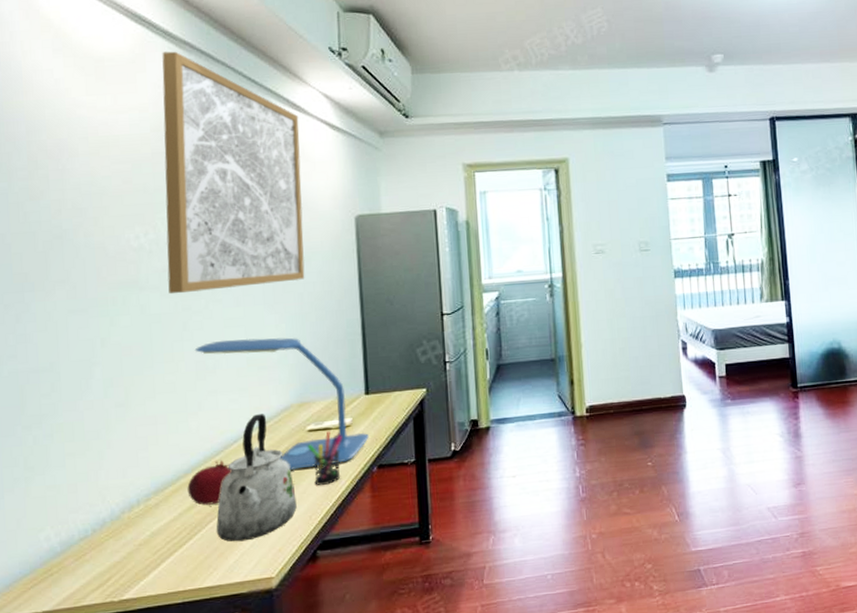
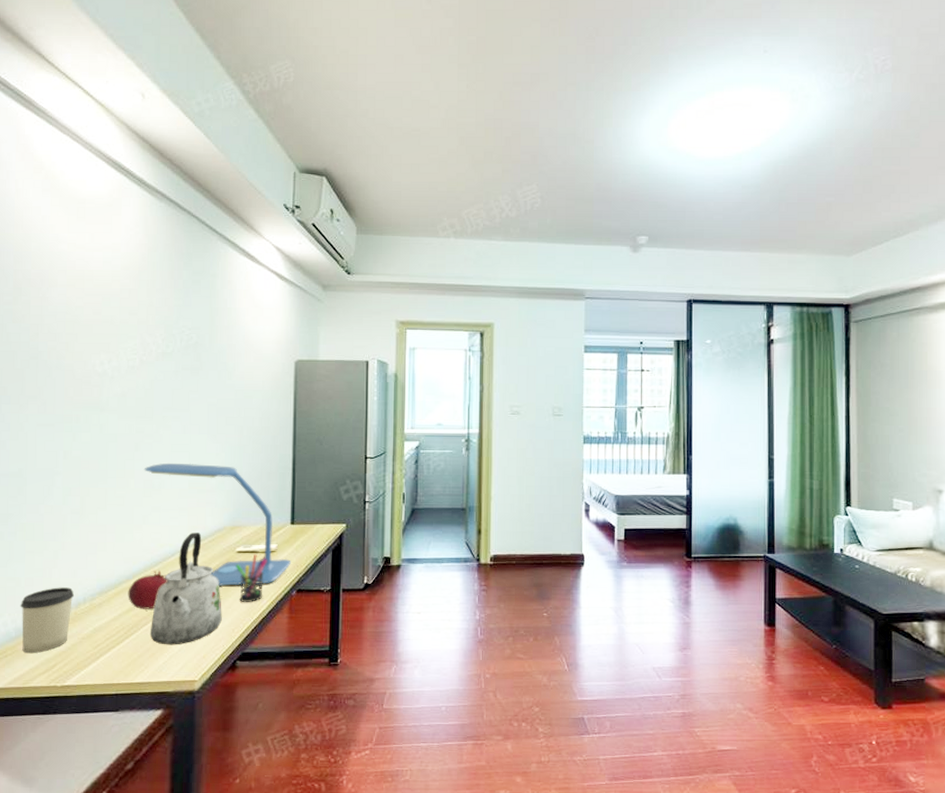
cup: none [63,489,125,569] -> present [20,587,74,654]
wall art: present [162,51,305,295] -> none [125,198,252,418]

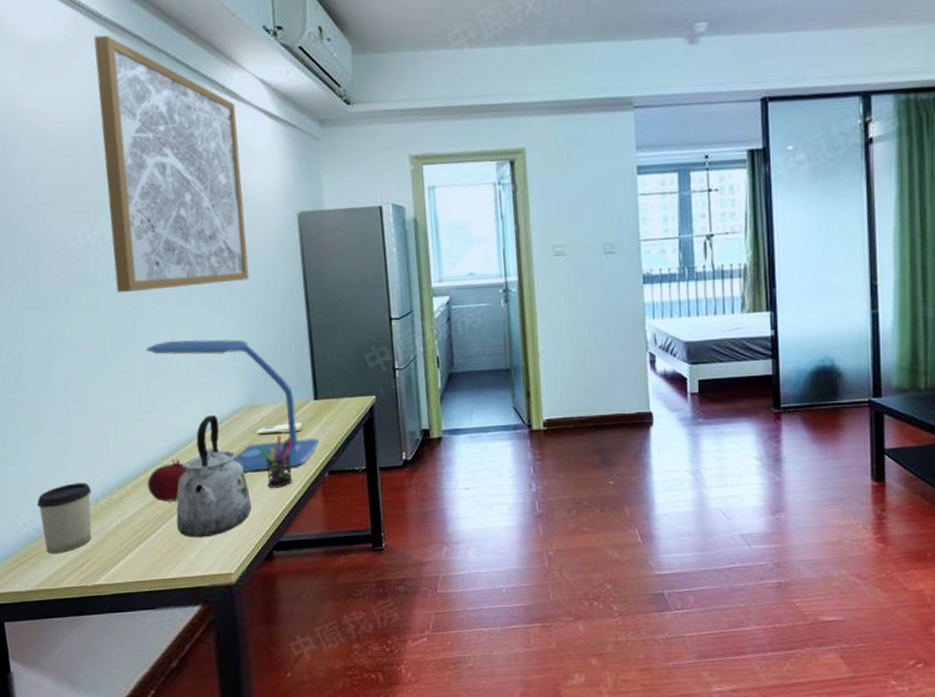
wall art: none [125,198,252,418] -> present [94,35,250,293]

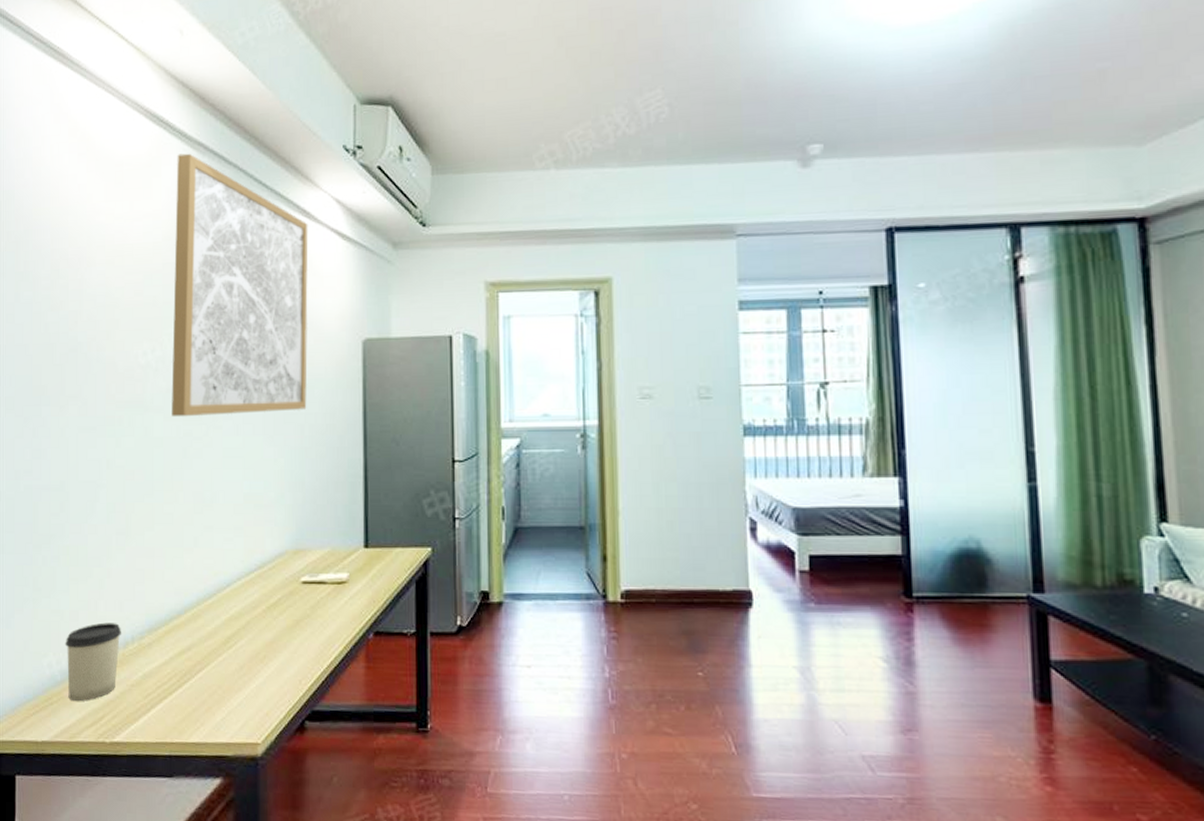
desk lamp: present [145,339,320,472] -> none [193,471,366,625]
fruit: present [147,459,188,502] -> none [179,604,223,652]
kettle: present [176,415,252,538] -> none [205,557,287,698]
pen holder: present [259,435,293,489] -> none [300,585,338,648]

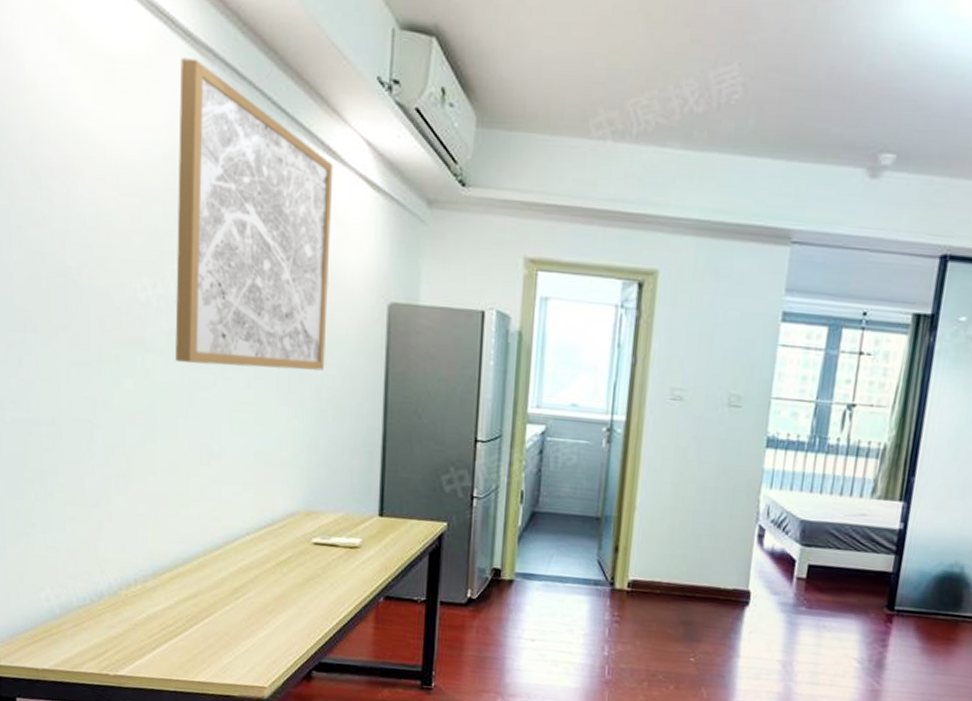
cup: present [65,622,121,702] -> none [63,563,123,636]

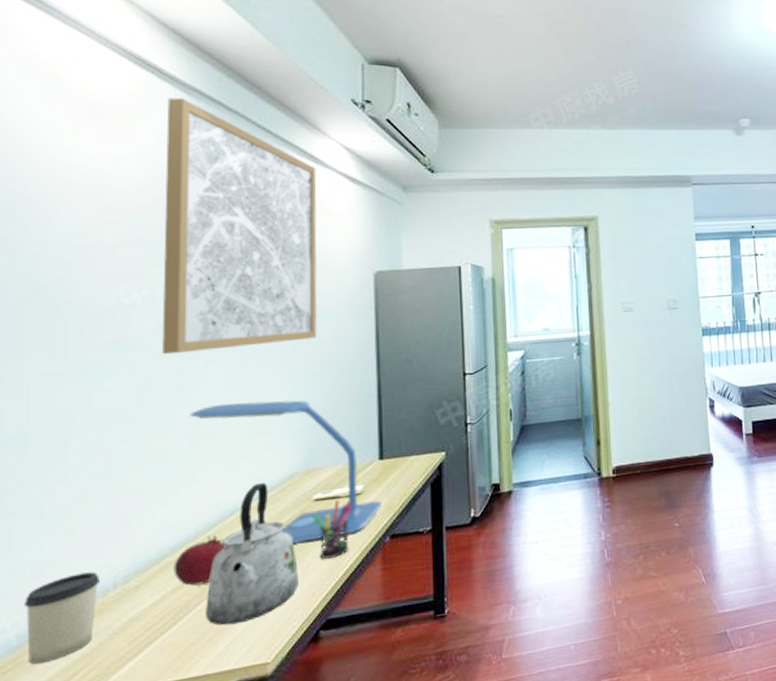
cup: none [63,563,123,636] -> present [23,571,100,665]
fruit: none [185,555,231,601] -> present [173,535,226,586]
desk lamp: none [199,424,378,585] -> present [189,400,382,543]
kettle: none [211,514,295,645] -> present [204,483,299,626]
pen holder: none [311,548,349,606] -> present [313,500,352,559]

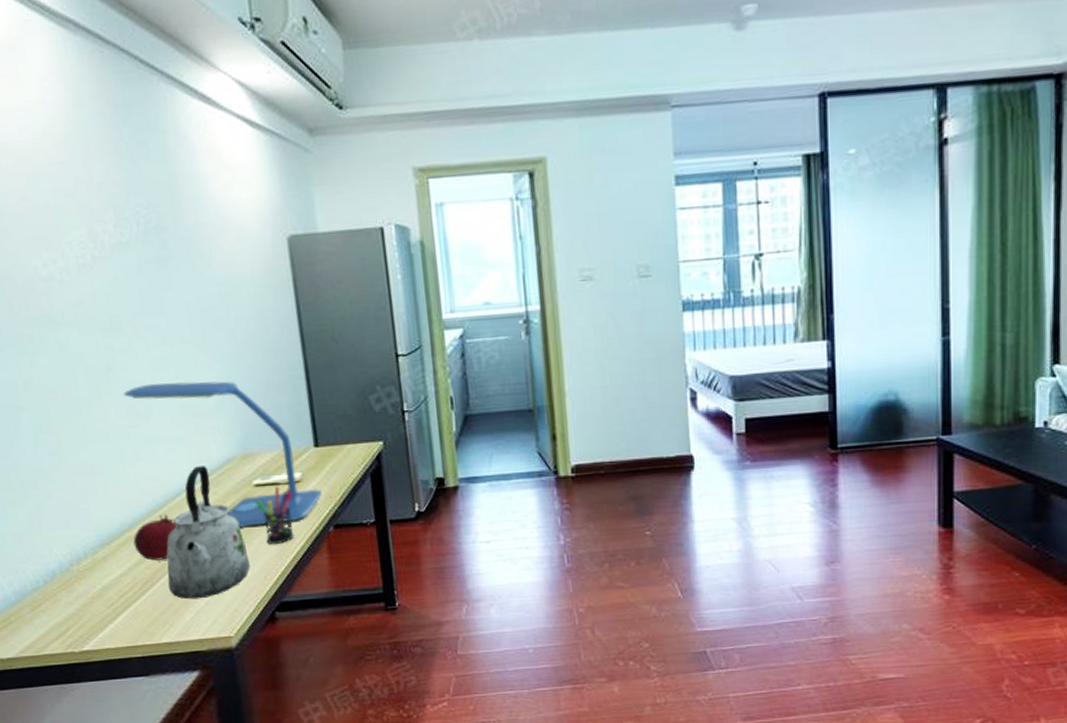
cup: present [23,571,100,665] -> none [13,541,76,619]
wall art: present [162,97,317,355] -> none [42,31,236,331]

